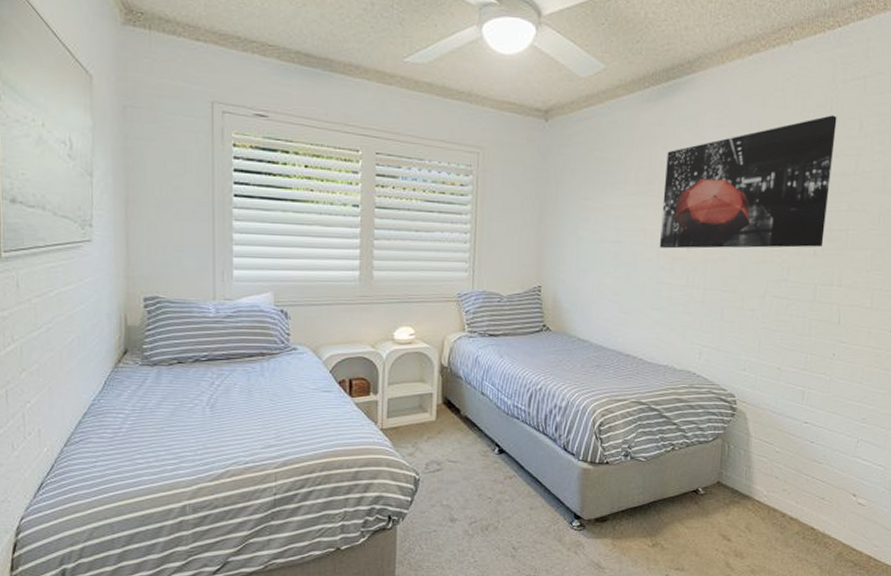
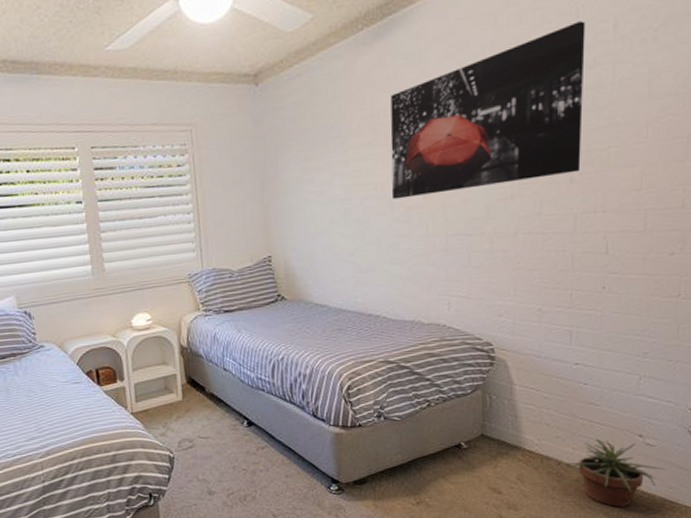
potted plant: none [787,495,873,562] -> present [563,439,666,508]

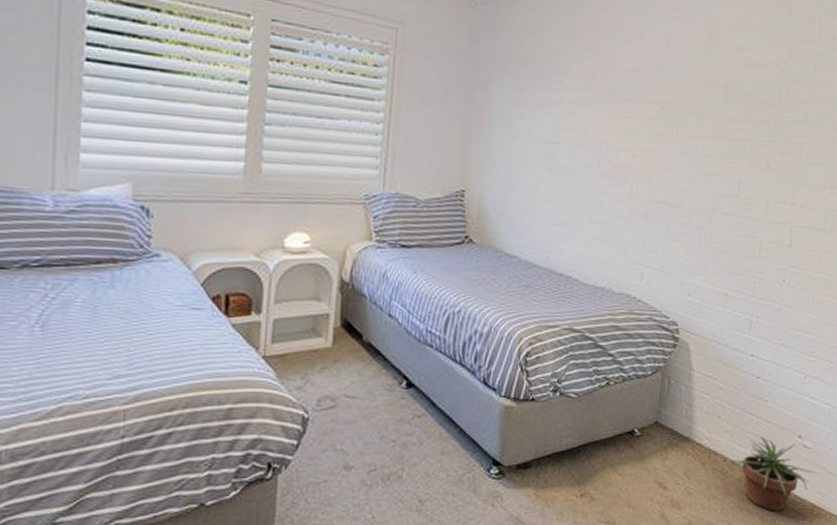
wall art: present [390,21,585,200] -> none [600,15,796,161]

